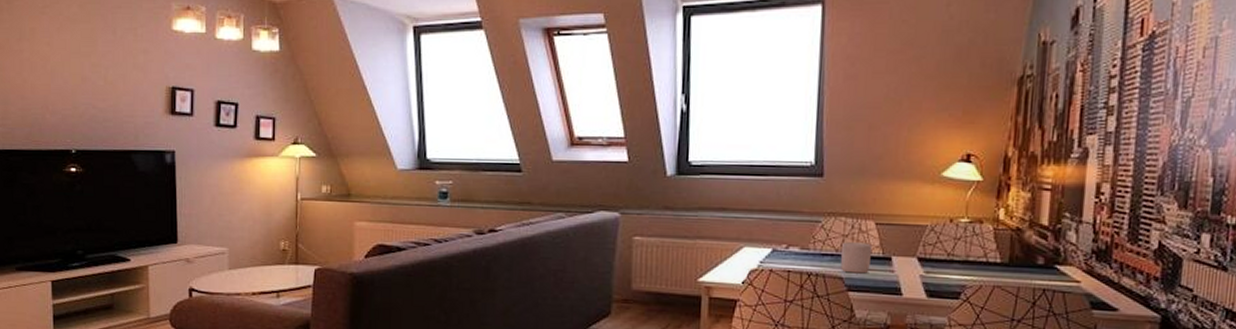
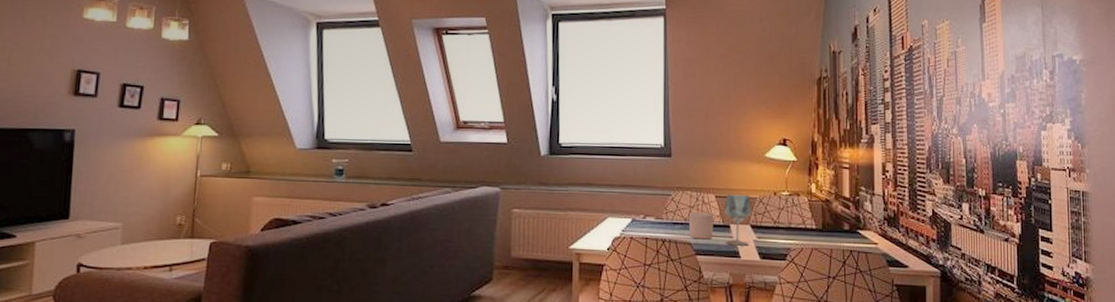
wine glass: none [884,220,921,282] -> present [724,194,752,246]

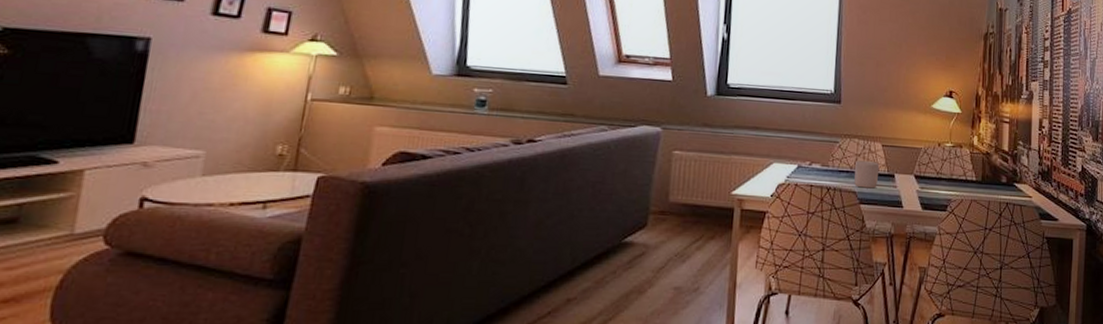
wine glass: present [724,194,752,246] -> none [889,143,917,196]

